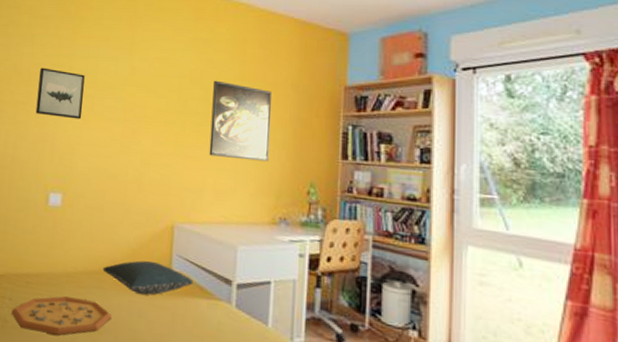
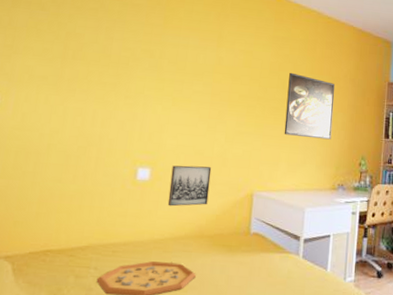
wall art: present [35,67,85,120] -> none [125,52,175,101]
wall art: none [80,190,127,237] -> present [167,165,212,207]
pillow: present [102,260,194,295] -> none [188,224,269,254]

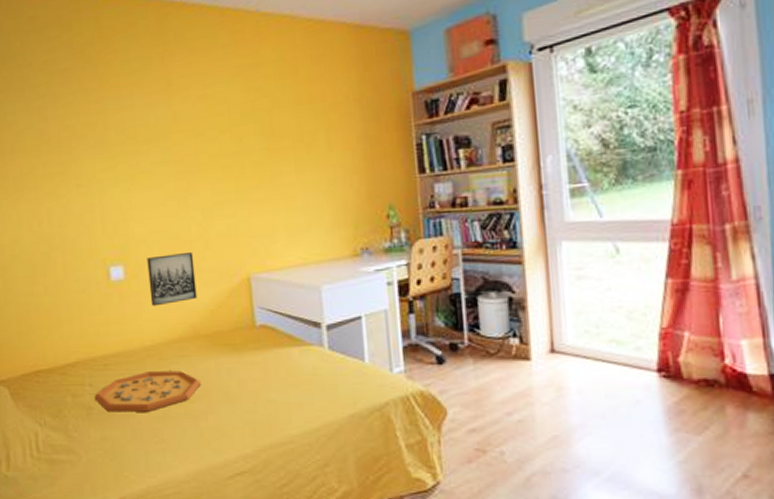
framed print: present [284,72,335,140] -> none [267,110,341,195]

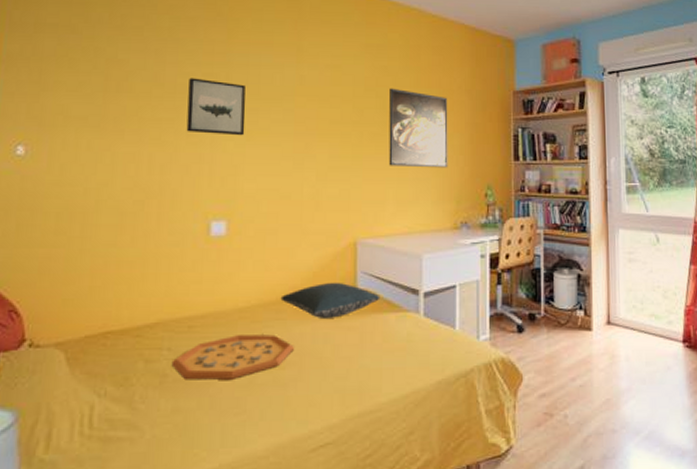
wall art: none [71,129,128,184] -> present [186,78,246,136]
wall art: present [147,251,197,307] -> none [251,212,303,266]
pillow: none [182,318,281,354] -> present [280,282,381,318]
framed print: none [267,110,341,195] -> present [388,88,448,168]

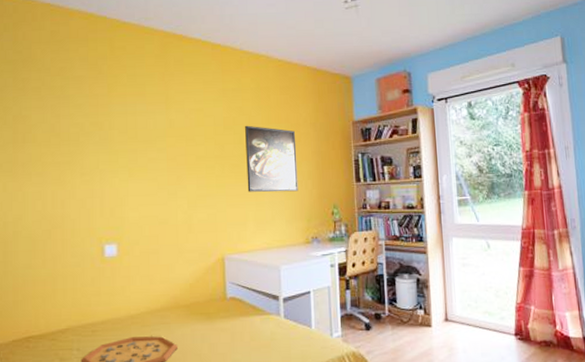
wall art: present [186,78,246,136] -> none [80,127,127,173]
pillow: present [280,282,381,318] -> none [164,291,247,322]

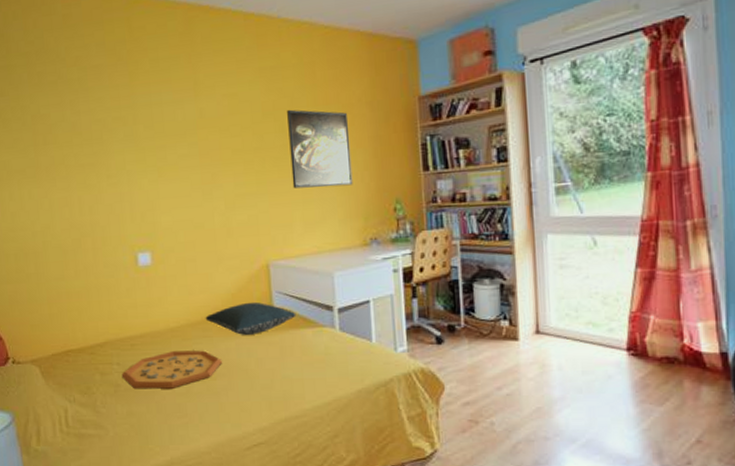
pillow: none [164,291,247,322] -> present [205,302,296,335]

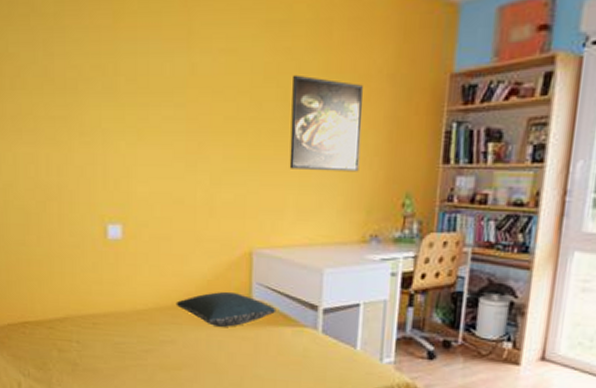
decorative tray: present [121,350,222,389] -> none [80,335,189,374]

